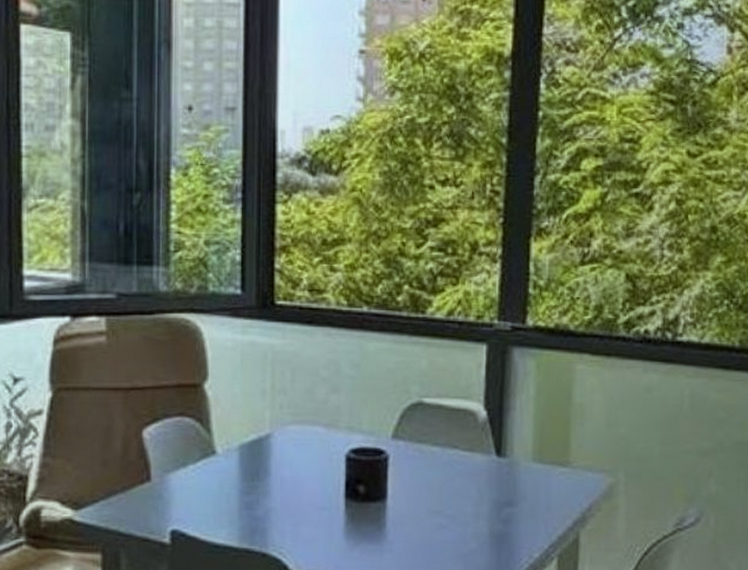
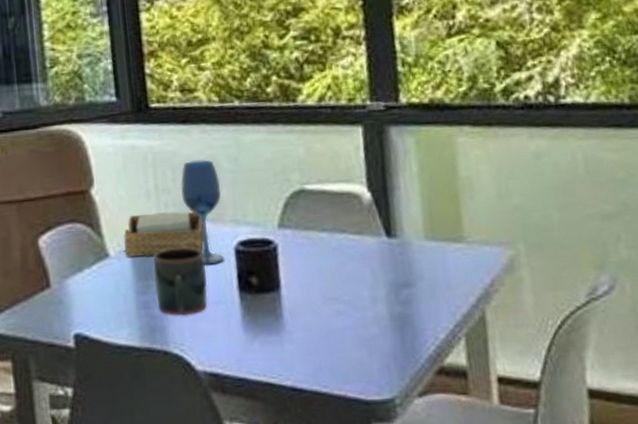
napkin holder: none [232,413,316,457] -> present [123,211,204,257]
mug: none [259,450,315,519] -> present [152,247,208,316]
wineglass: none [297,363,339,471] -> present [180,160,225,266]

